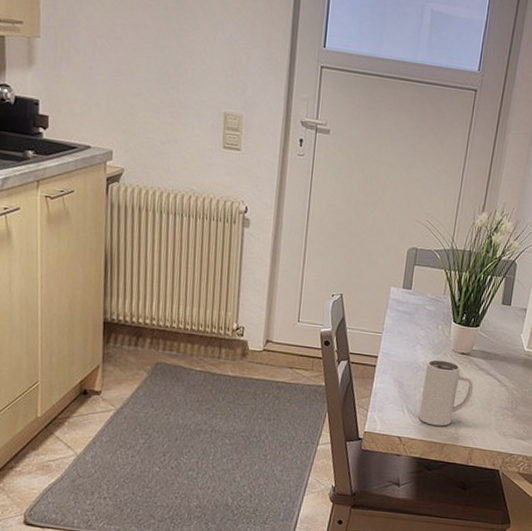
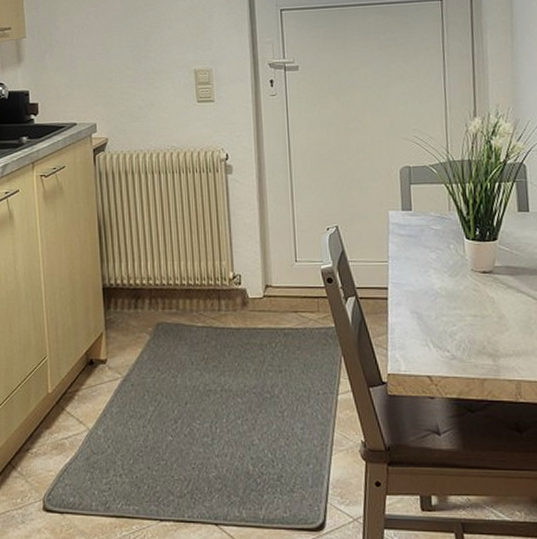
mug: present [418,359,474,427] -> none [444,282,506,359]

